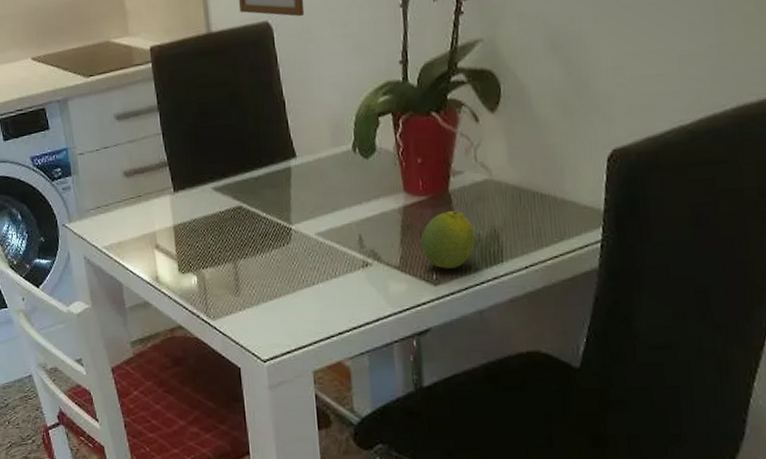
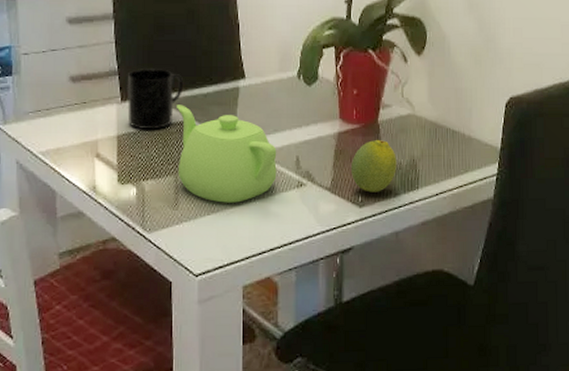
mug: none [178,155,233,219] -> present [127,69,183,130]
teapot: none [227,190,339,288] -> present [175,105,277,203]

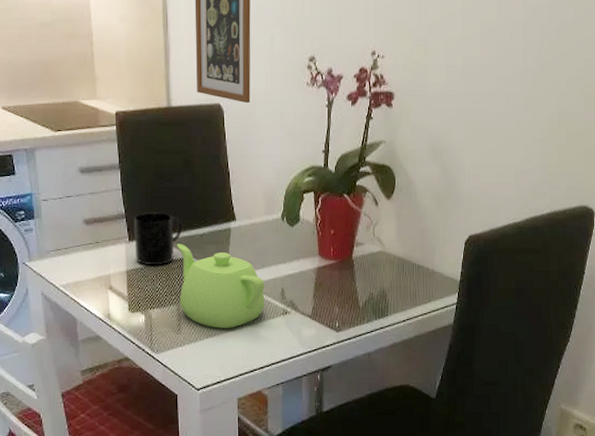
fruit: present [350,139,397,192] -> none [328,273,369,319]

